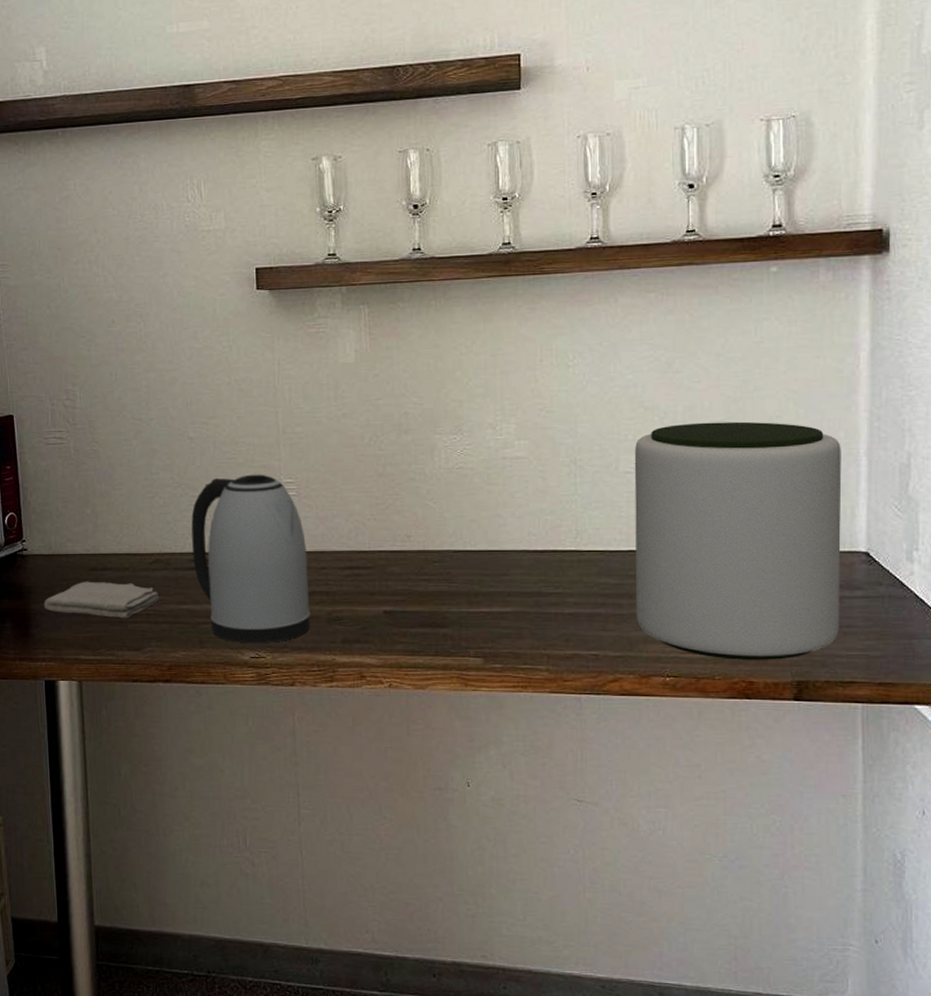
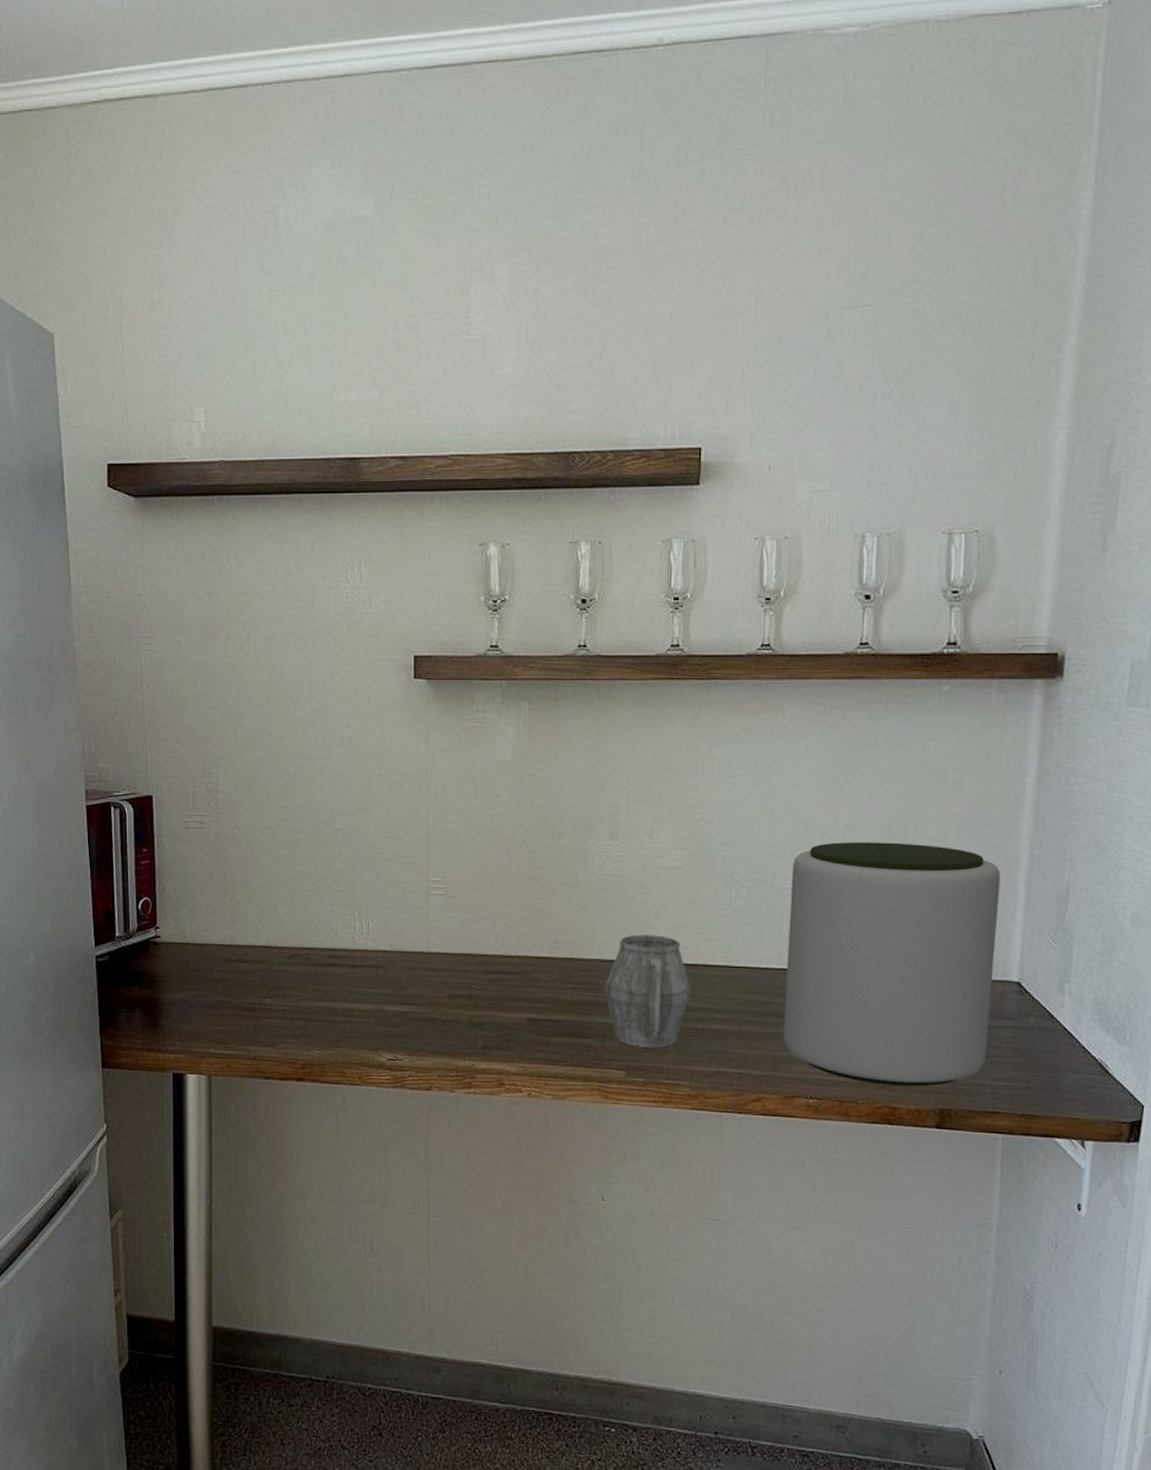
washcloth: present [43,581,160,619] -> none [175,972,297,1013]
kettle: present [191,474,311,643] -> none [333,870,452,1045]
mug: none [458,524,543,634] -> present [605,934,691,1048]

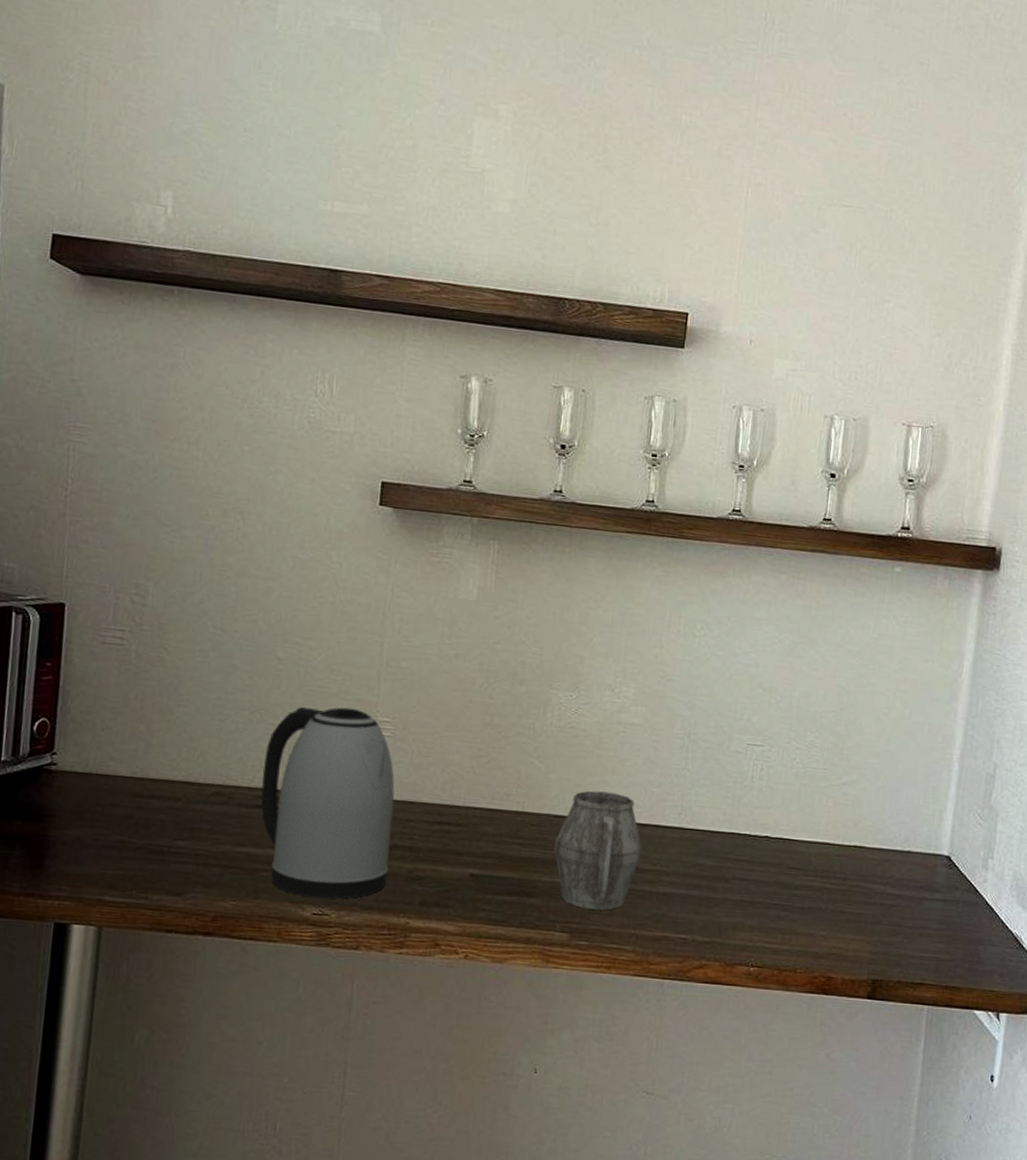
kettle: none [333,870,452,1045] -> present [261,707,395,899]
plant pot: present [783,841,1001,1087] -> none [728,709,938,957]

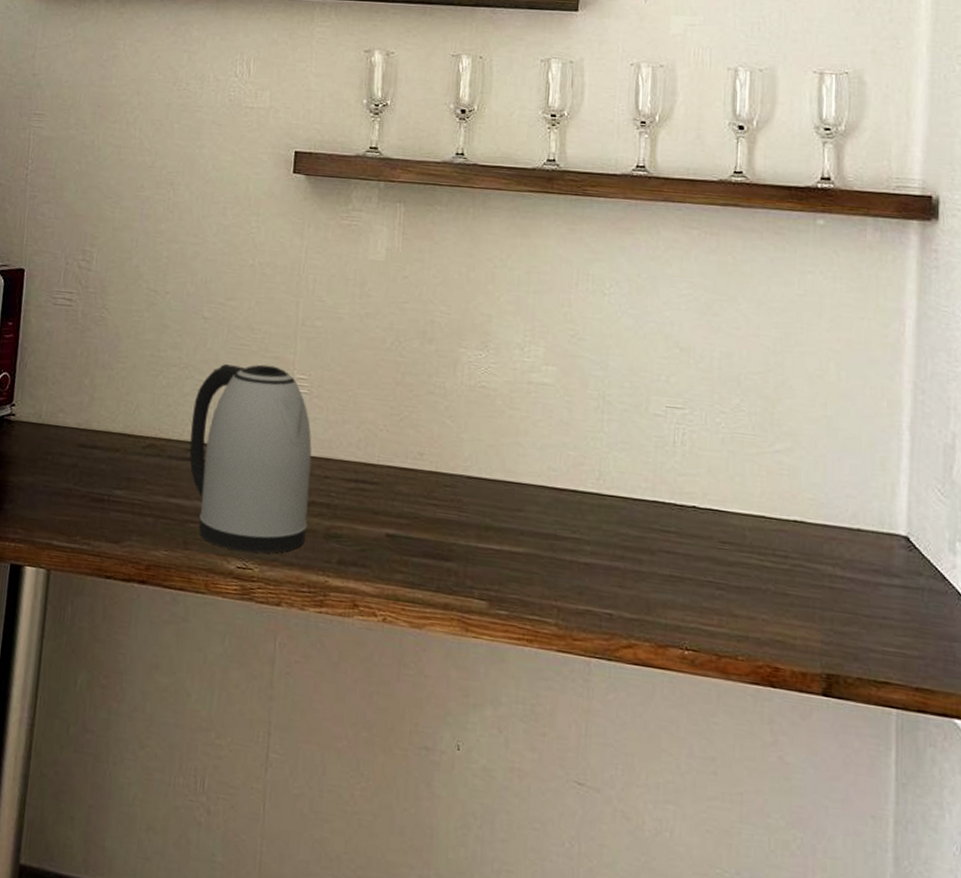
mug: present [554,790,642,910] -> none [469,452,560,579]

